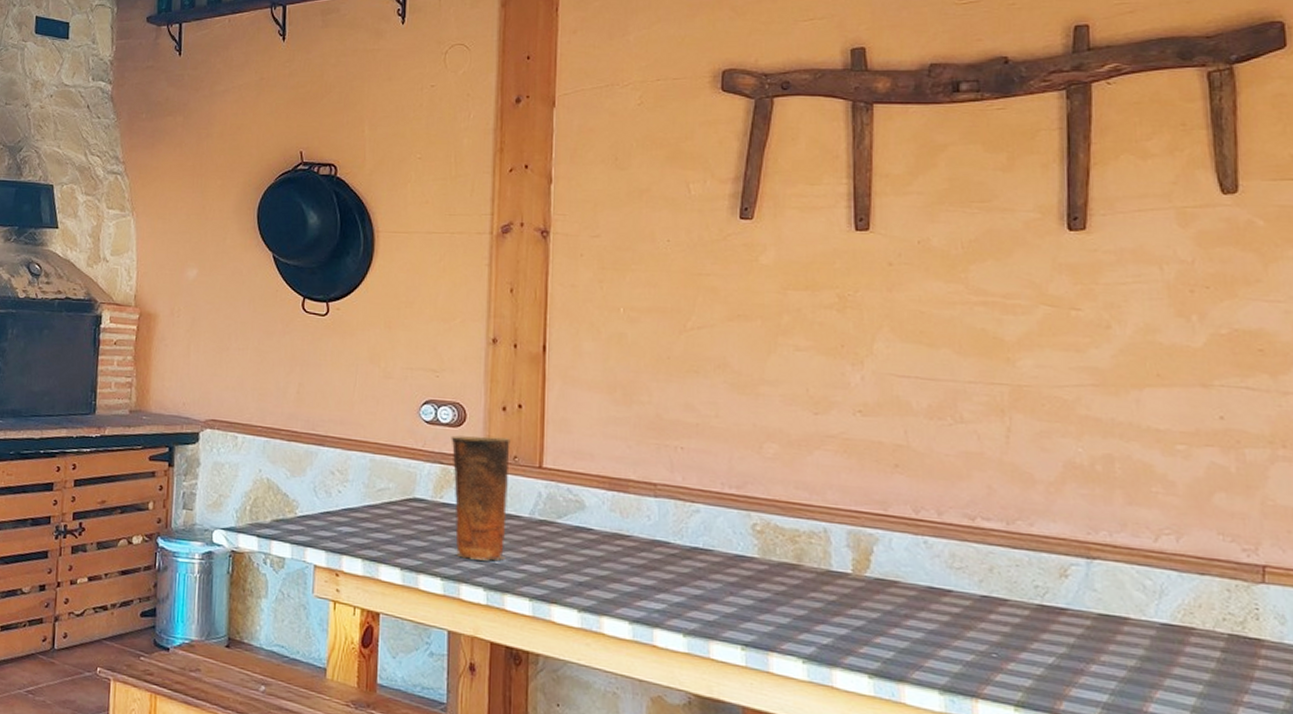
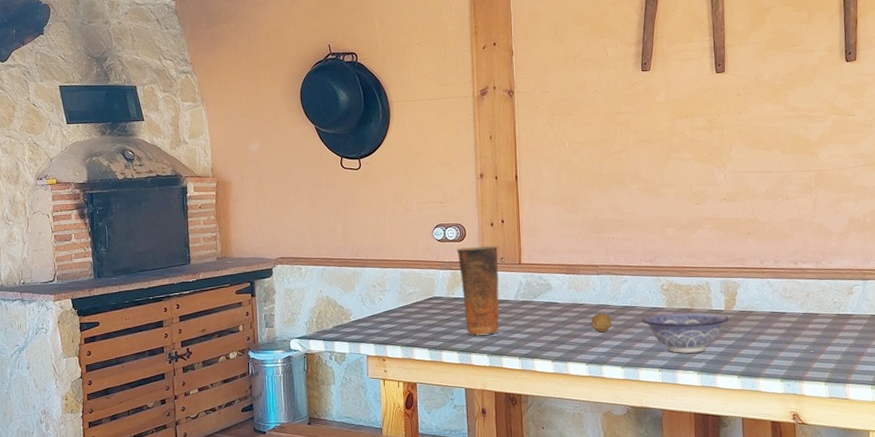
fruit: none [641,552,673,581] -> present [591,313,612,333]
decorative bowl: none [718,565,860,631] -> present [641,312,730,353]

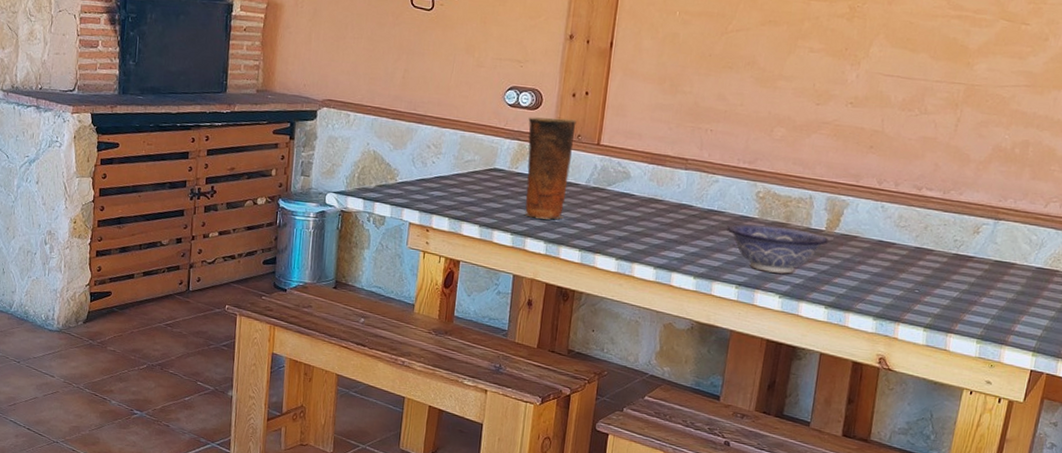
fruit: present [591,313,612,333] -> none [668,213,693,236]

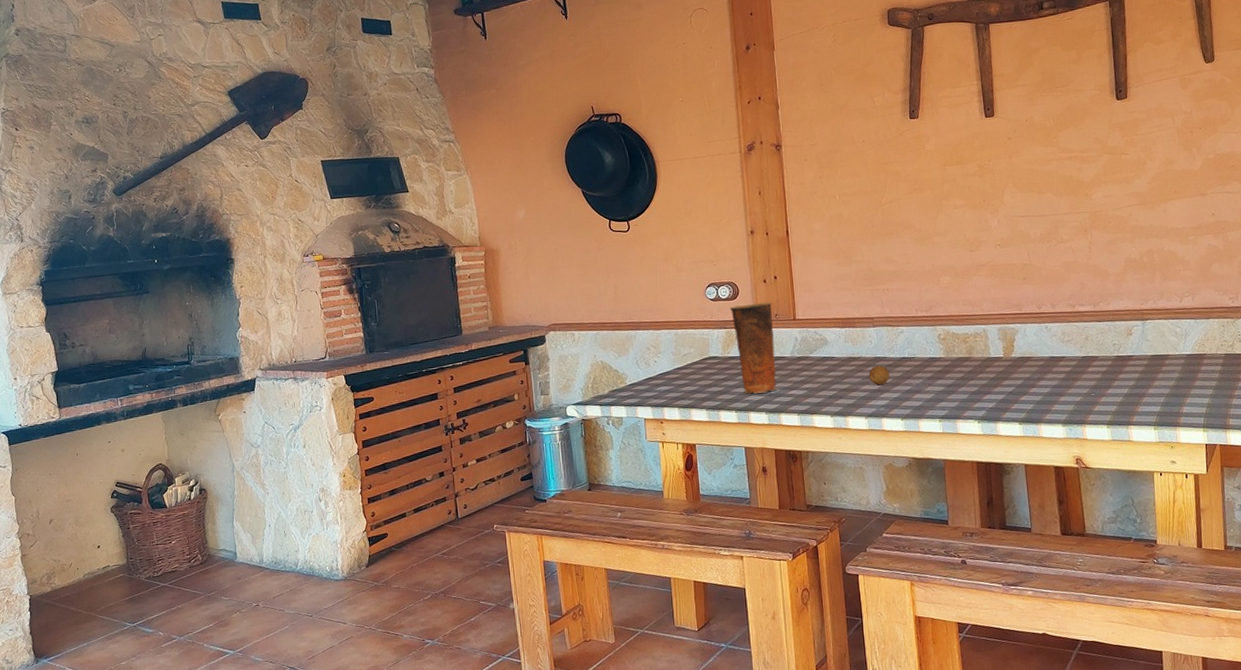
fruit: none [668,213,693,236] -> present [869,365,890,385]
decorative bowl: present [726,223,829,274] -> none [919,360,1009,403]

